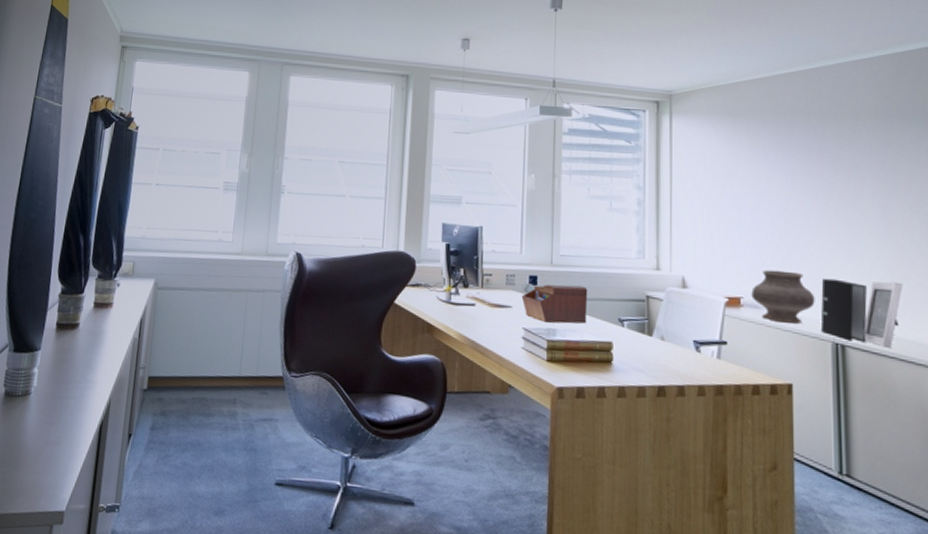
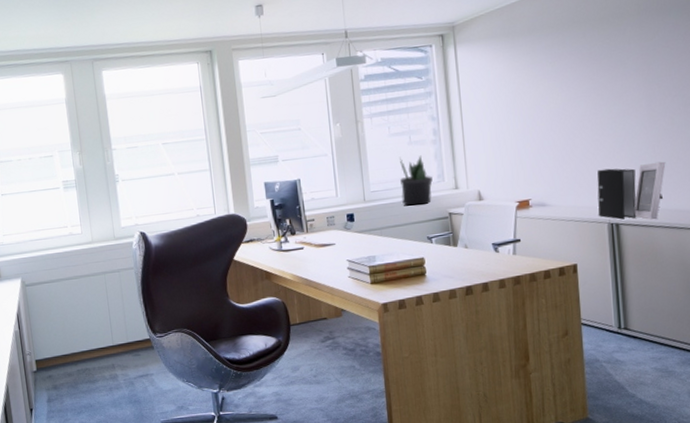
sewing box: present [521,284,588,324] -> none [342,215,400,252]
planter: none [594,223,631,282] -> present [400,155,433,207]
ceramic pot: present [751,269,815,324] -> none [538,169,592,215]

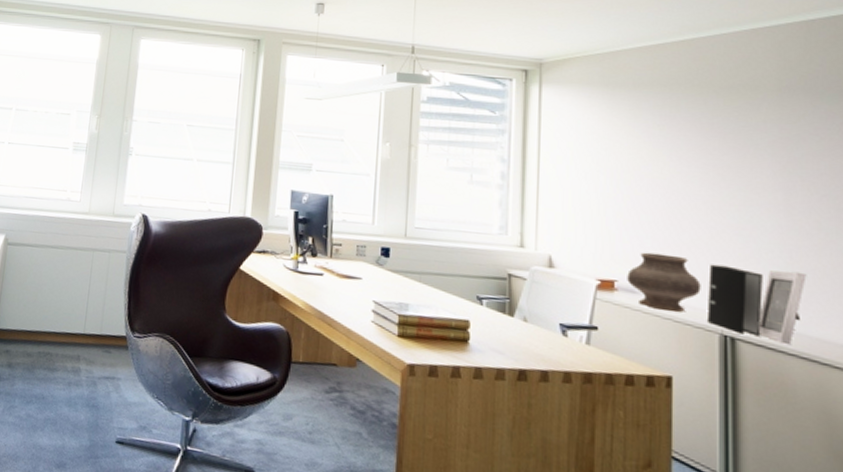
planter: present [400,155,433,207] -> none [451,196,493,258]
ceramic pot: none [538,169,592,215] -> present [627,252,701,312]

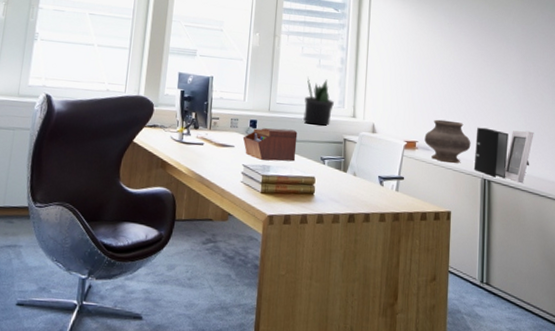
sewing box: none [372,257,444,300] -> present [242,128,298,162]
planter: none [451,196,493,258] -> present [303,77,334,127]

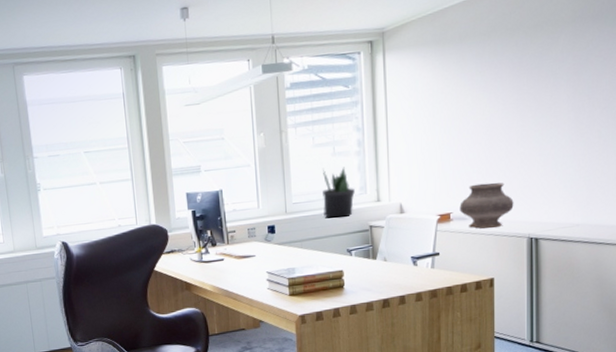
sewing box: present [242,128,298,162] -> none [262,227,320,264]
binder: present [473,127,508,179] -> none [518,182,558,234]
picture frame: present [505,130,534,184] -> none [555,175,590,235]

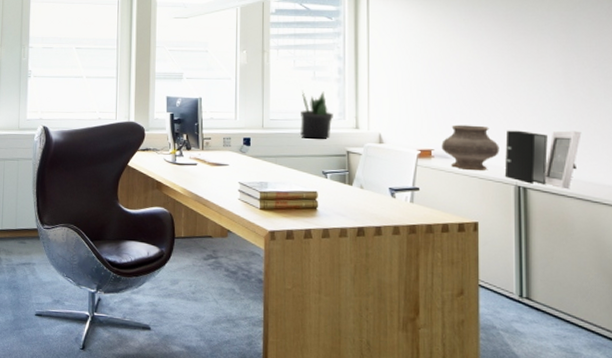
binder: none [518,182,558,234] -> present [504,130,548,185]
picture frame: none [555,175,590,235] -> present [545,130,582,190]

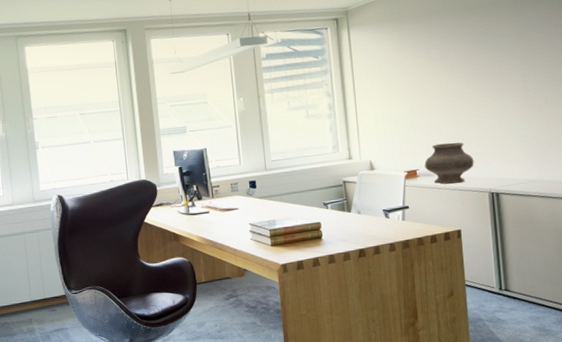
planter: present [300,91,333,140] -> none [298,128,328,175]
binder: present [504,130,548,185] -> none [478,142,515,189]
picture frame: present [545,130,582,190] -> none [512,136,541,190]

